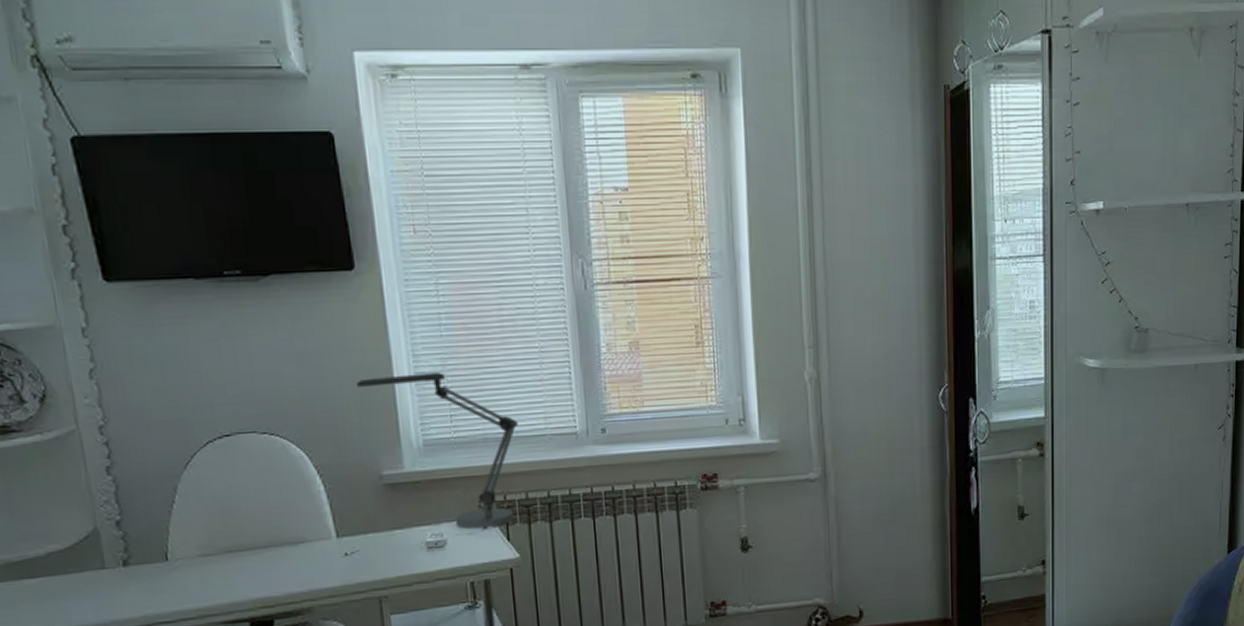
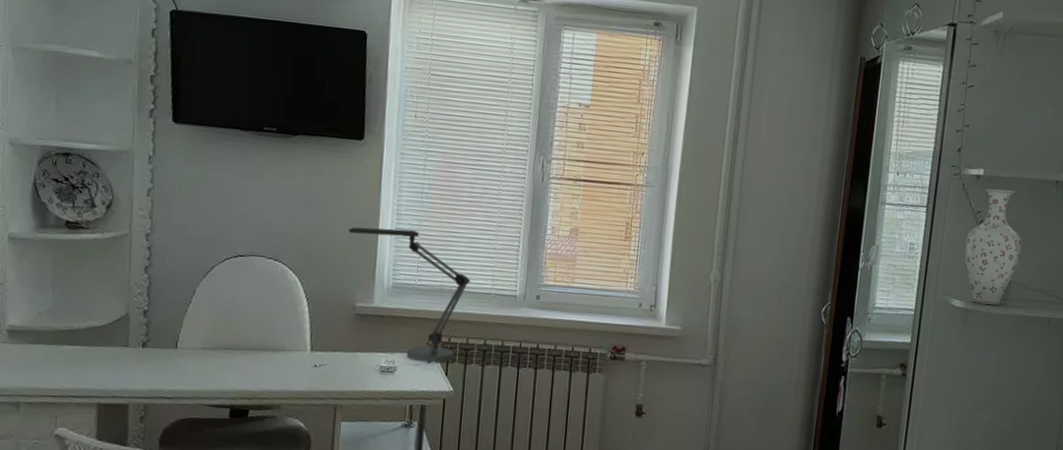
vase: none [1091,223,1157,360] -> present [963,188,1022,305]

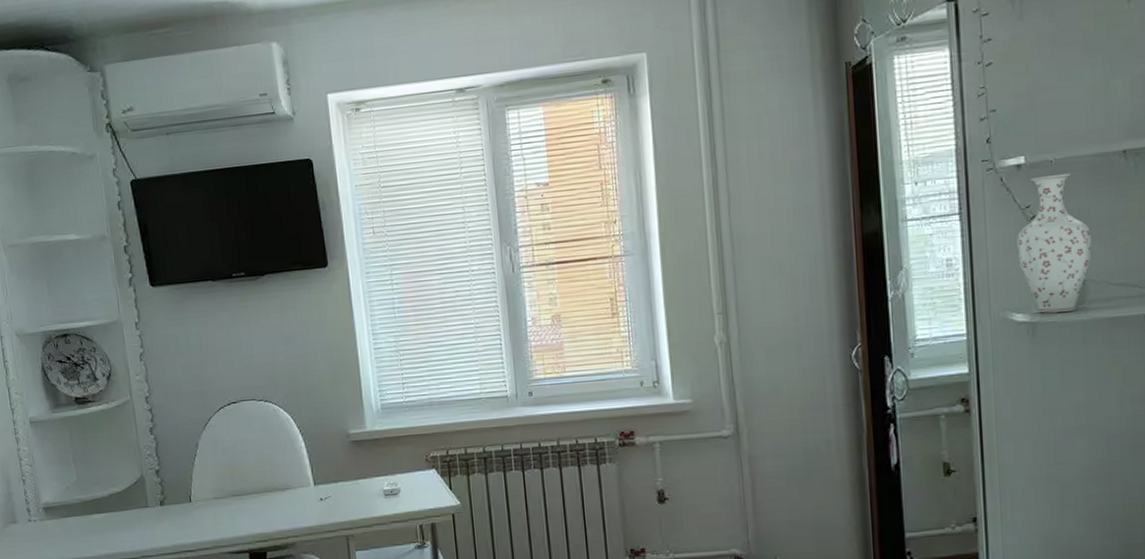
desk lamp: present [349,227,470,363] -> none [329,347,458,480]

